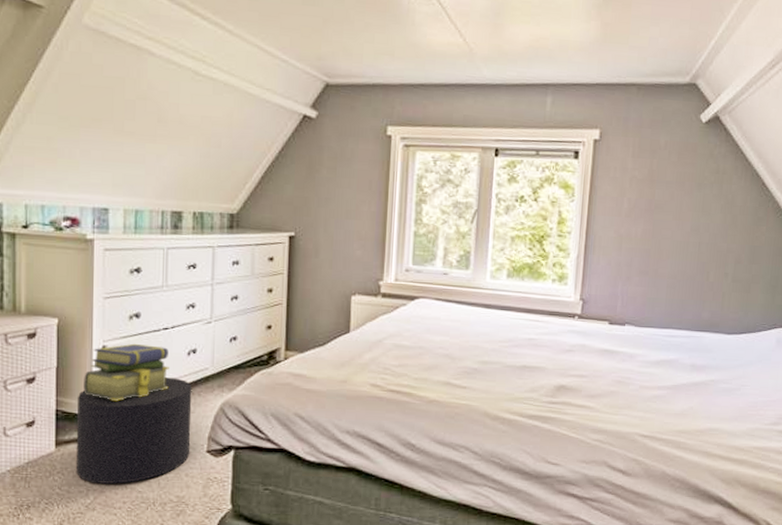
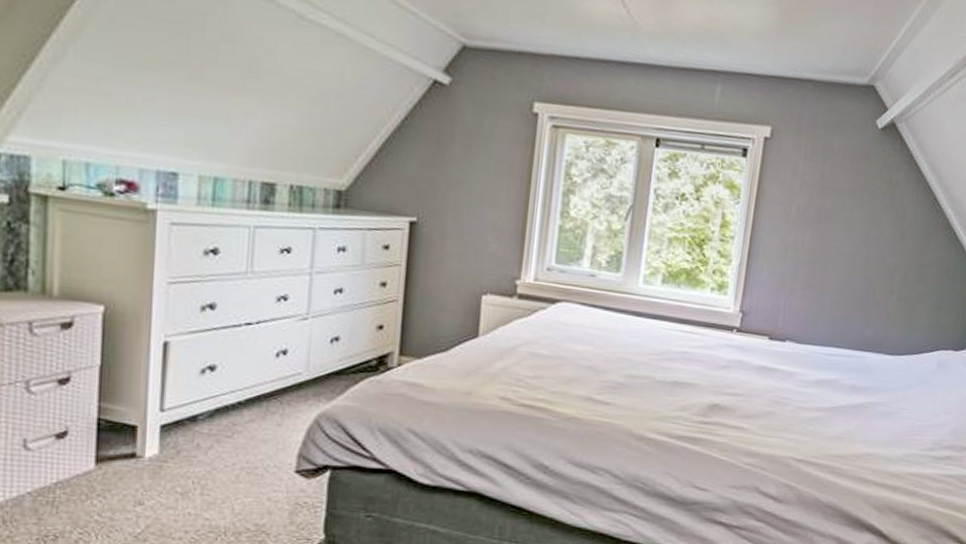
stool: present [75,377,192,484] -> none [122,382,280,510]
stack of books: present [83,343,169,401] -> none [136,340,252,409]

